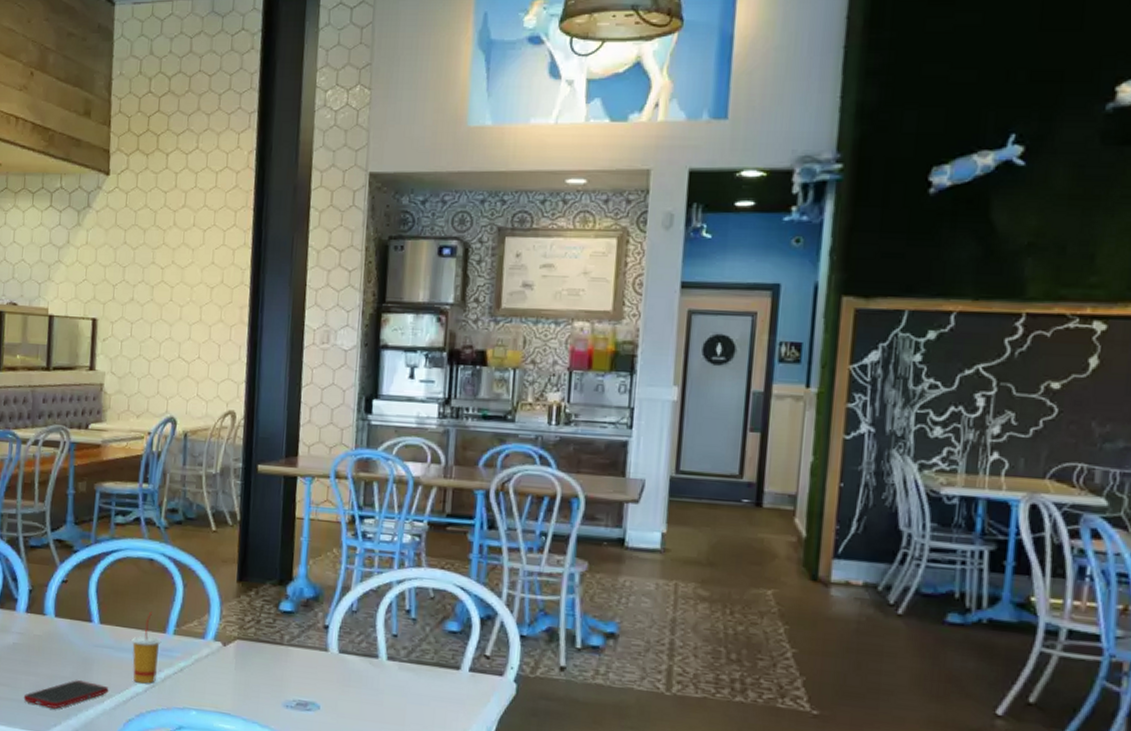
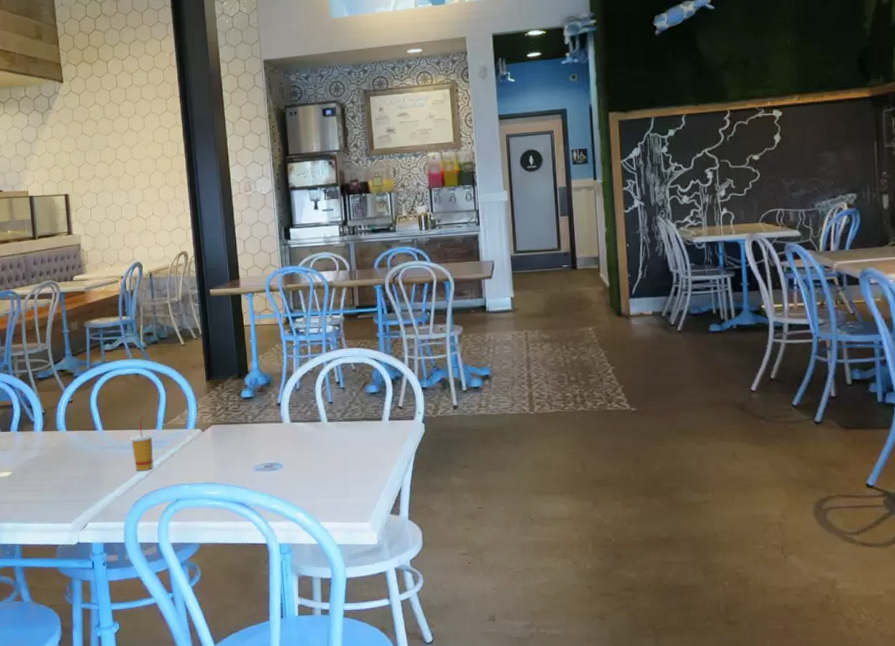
cell phone: present [23,679,109,709] -> none [49,476,118,503]

